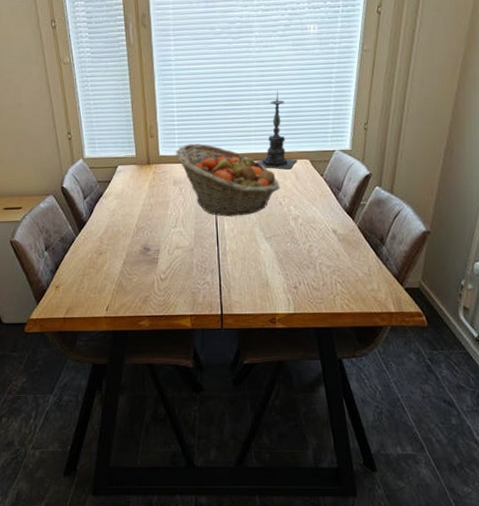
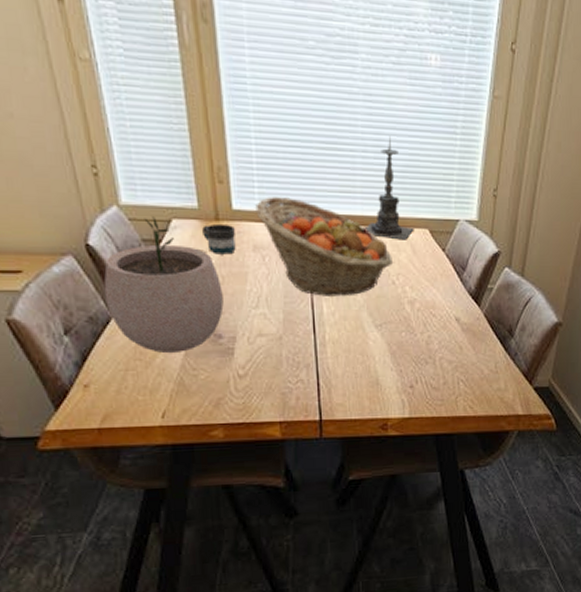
plant pot: none [72,165,152,262] -> present [104,217,224,353]
mug: none [138,166,161,189] -> present [202,223,236,255]

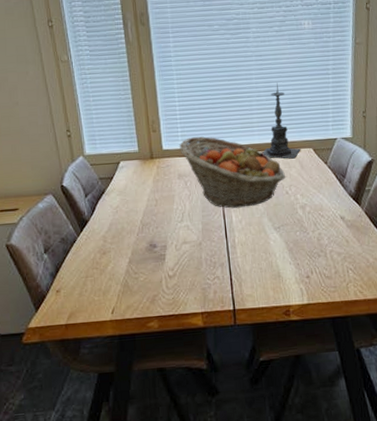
plant pot: present [104,217,224,353] -> none [72,161,157,262]
mug: present [202,223,236,255] -> none [141,160,166,184]

